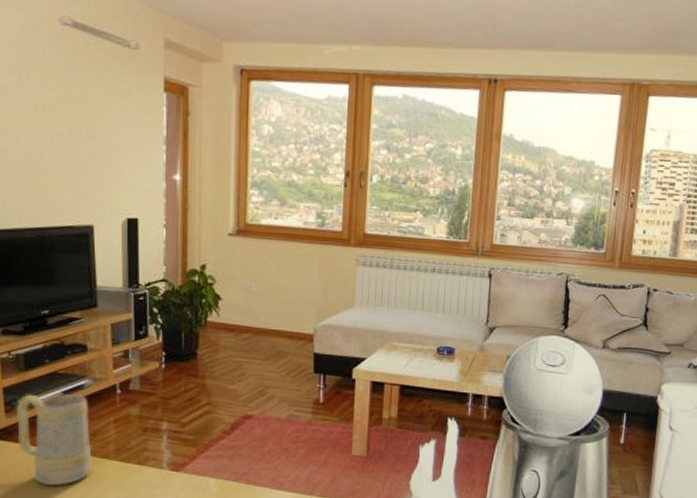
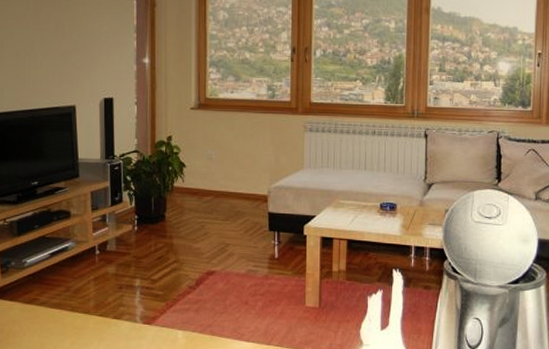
mug: present [16,394,92,485] -> none [10,255,75,339]

